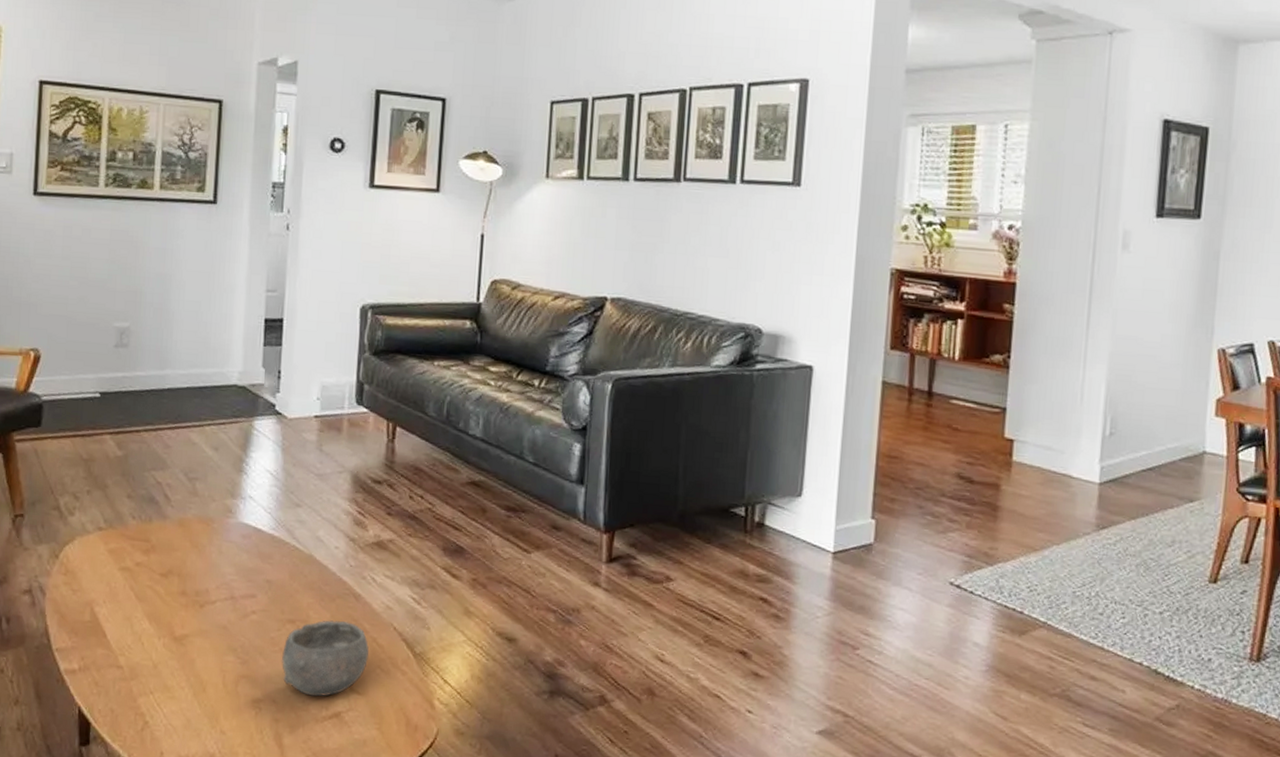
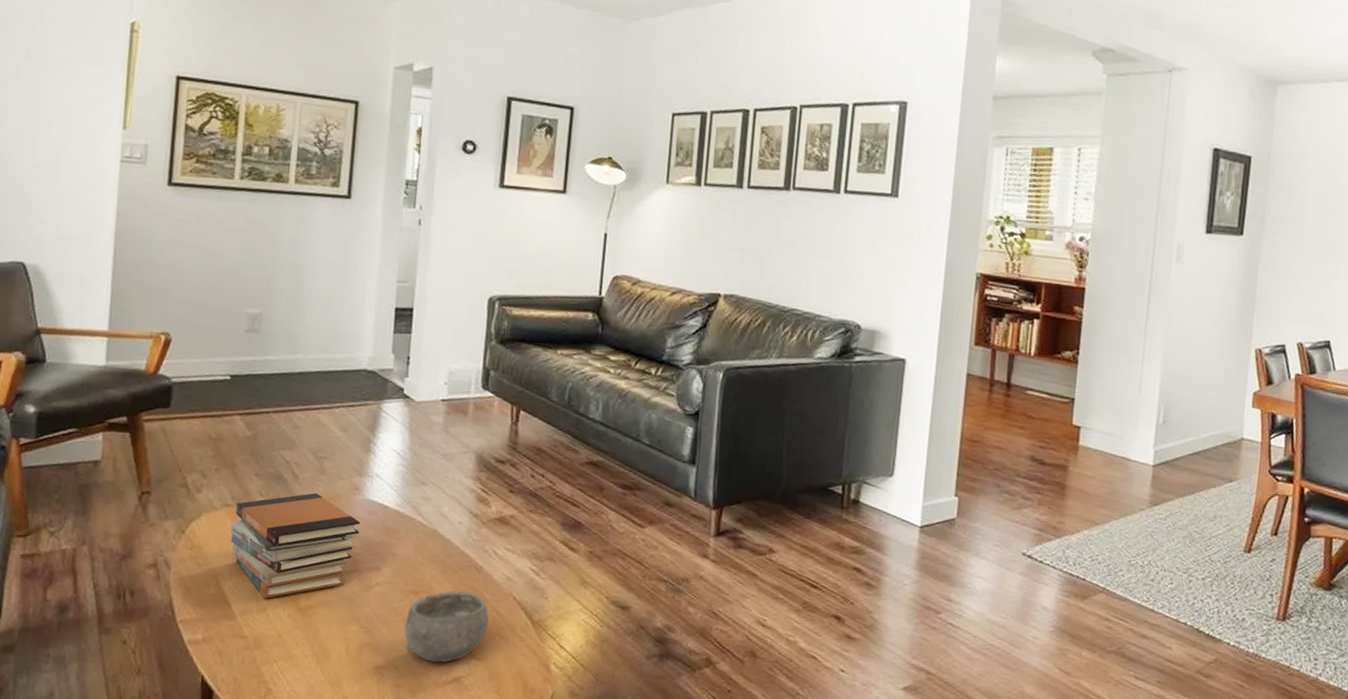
book stack: none [103,515,235,627] -> present [230,492,361,599]

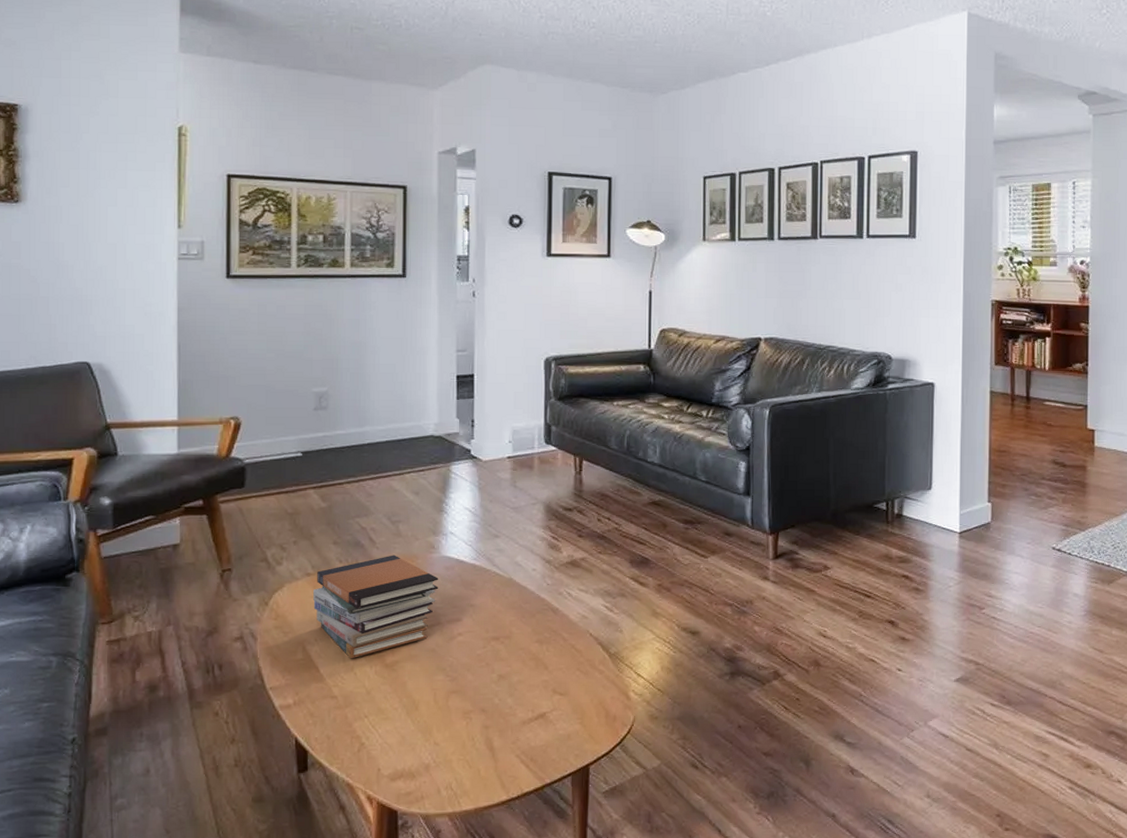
bowl: present [404,591,489,663] -> none [489,633,568,702]

